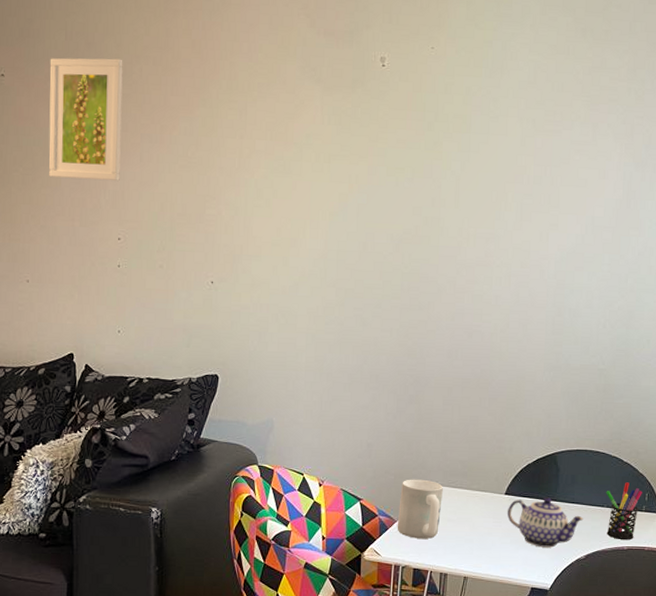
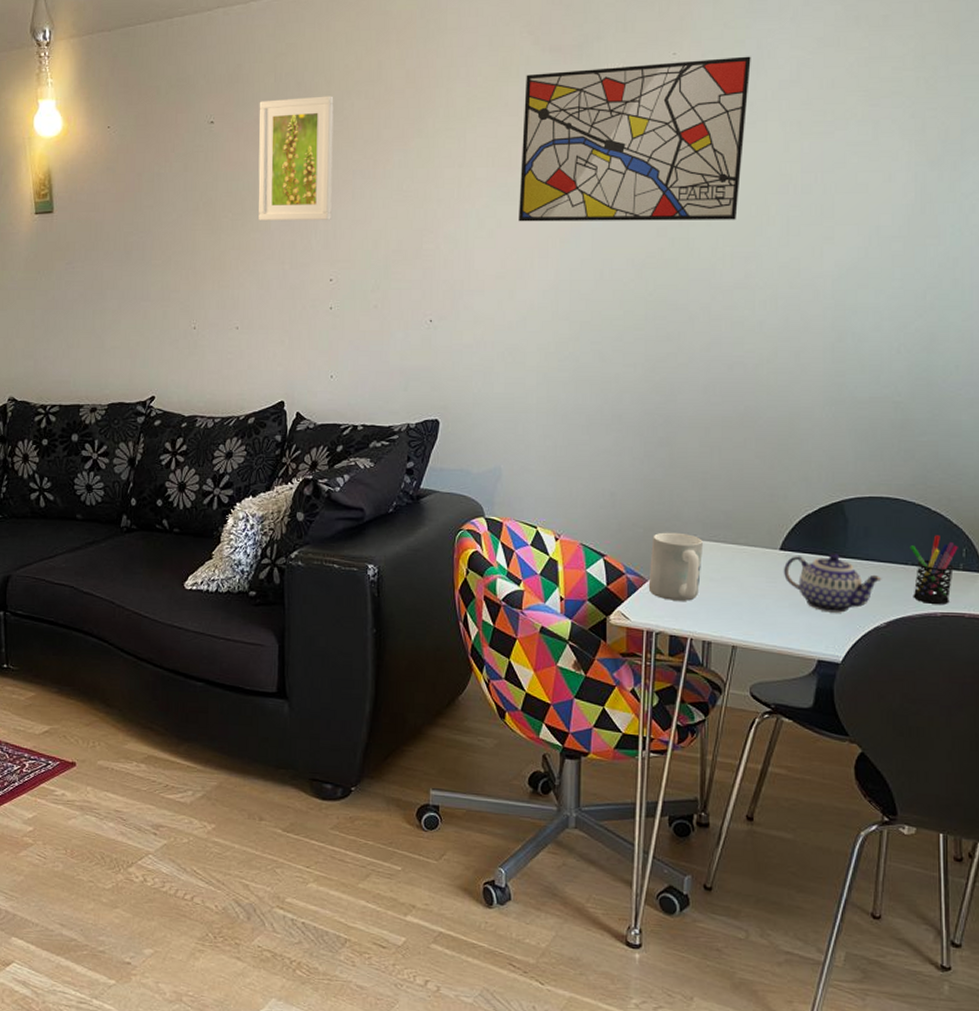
wall art: none [293,55,497,204] -> present [518,56,751,222]

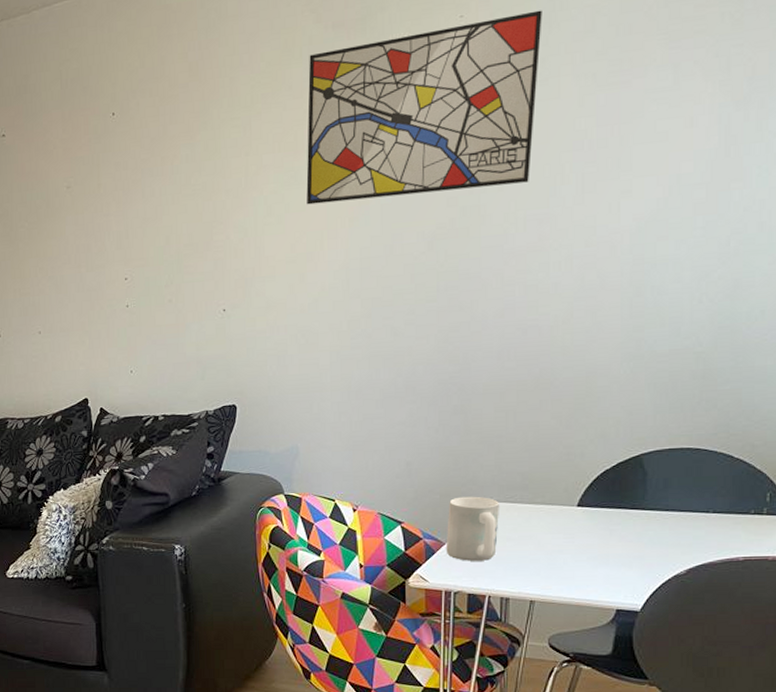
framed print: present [258,96,334,222] -> none [47,97,123,228]
teapot: present [784,553,882,613] -> none [582,506,682,564]
pen holder: present [910,535,958,605] -> none [711,481,762,550]

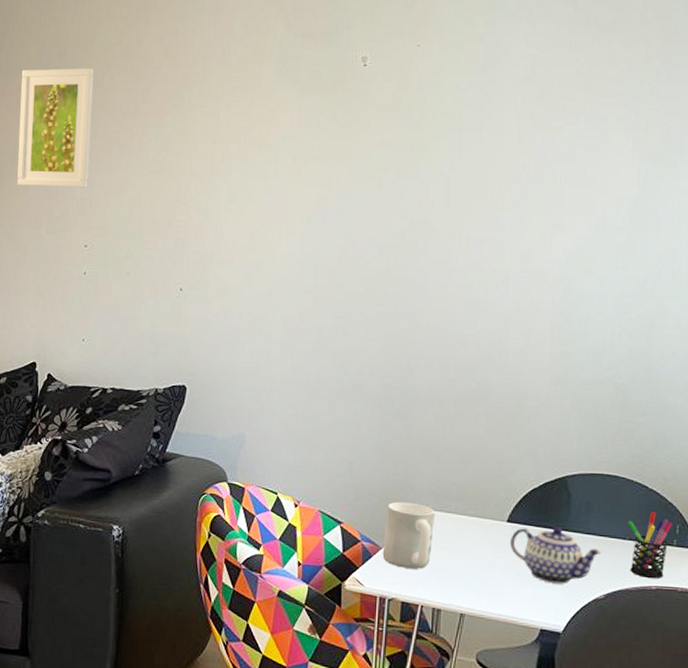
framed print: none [47,97,123,228] -> present [17,68,94,189]
wall art: present [306,10,542,205] -> none [268,51,489,205]
teapot: none [582,506,682,564] -> present [511,526,602,584]
pen holder: none [711,481,762,550] -> present [628,512,672,579]

